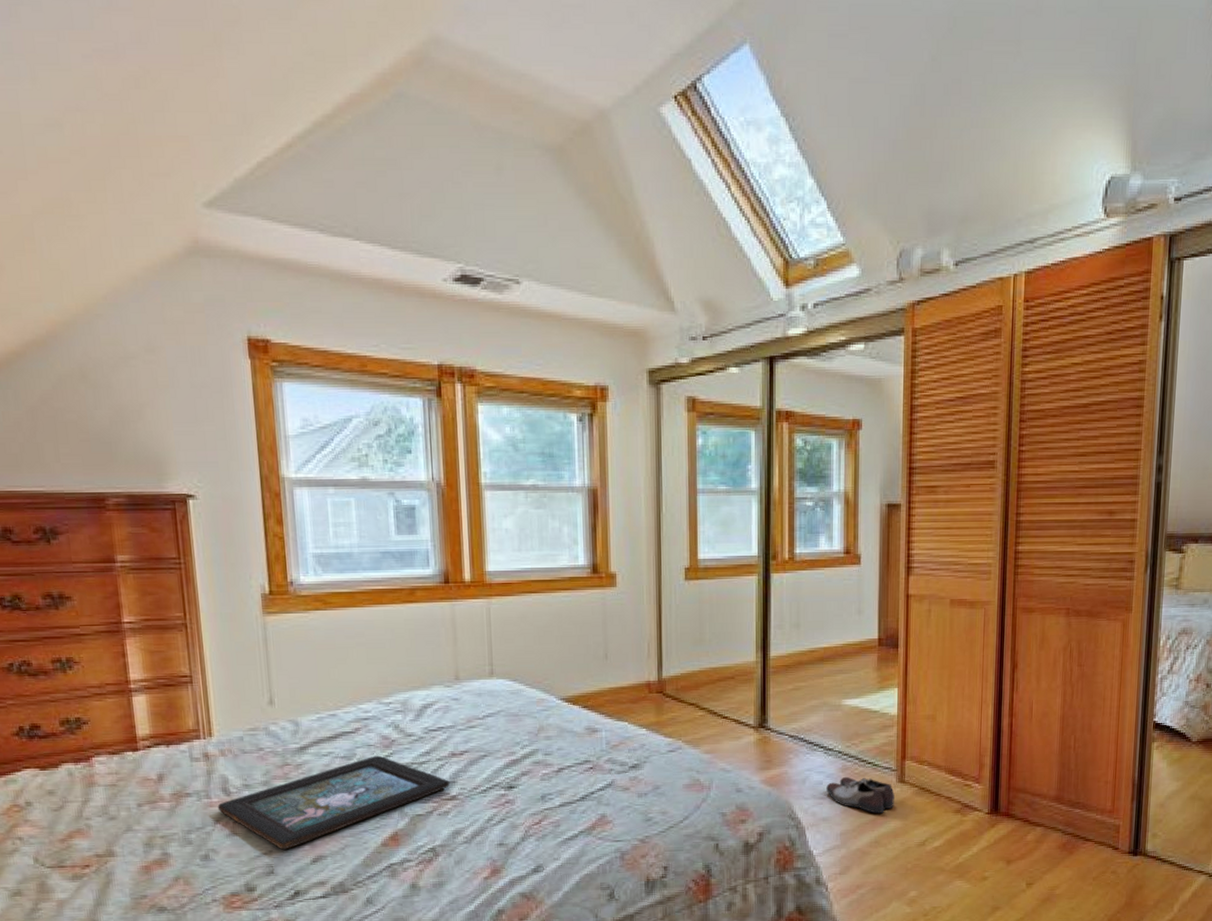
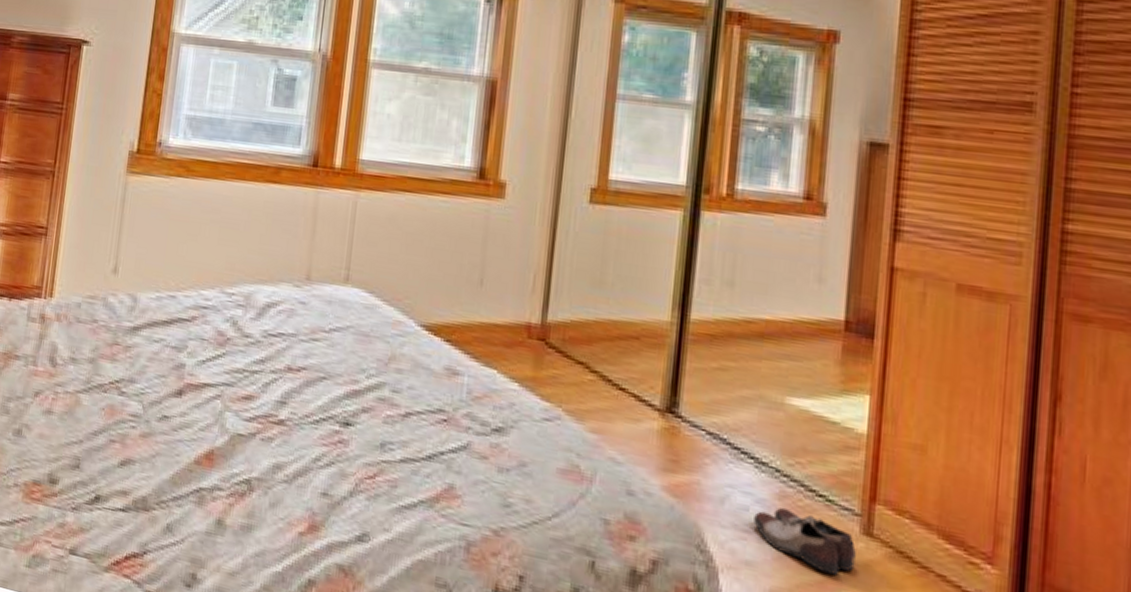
decorative tray: present [217,755,450,850] -> none [41,352,281,444]

